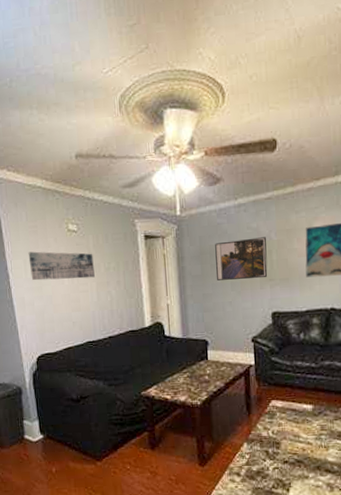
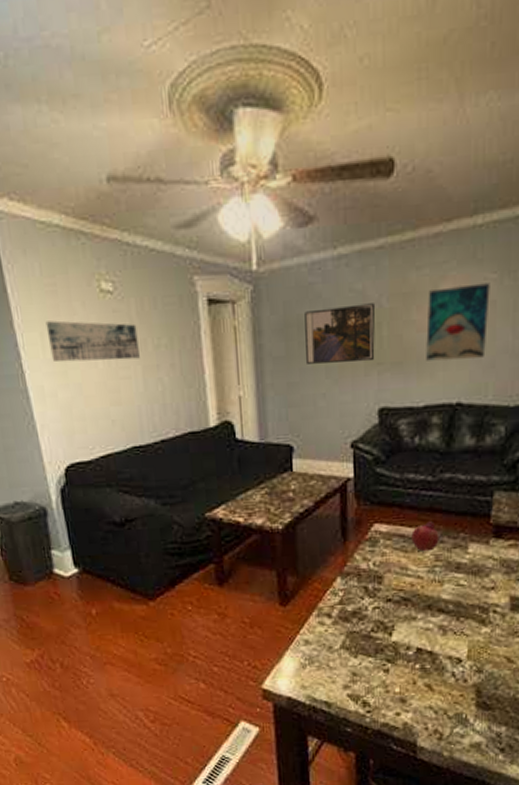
fruit: none [301,399,323,423] -> present [411,521,439,552]

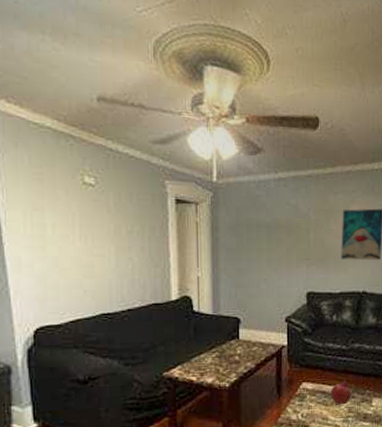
wall art: present [45,320,140,363] -> none [29,203,114,241]
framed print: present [304,303,376,364] -> none [252,214,305,257]

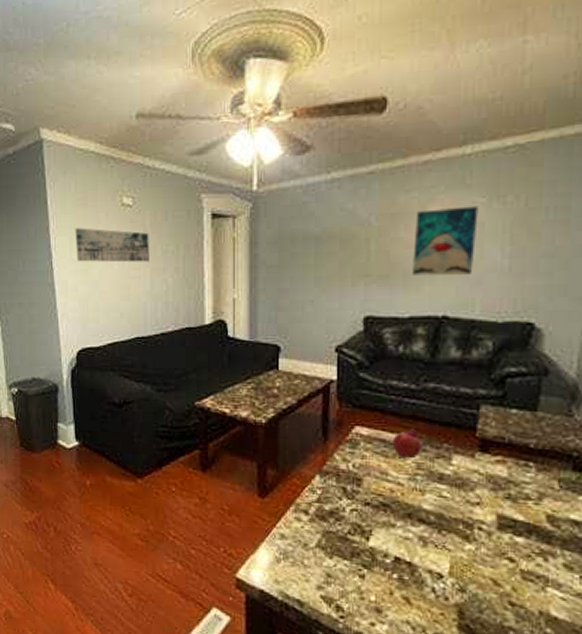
wall art: none [29,203,114,241] -> present [75,228,149,263]

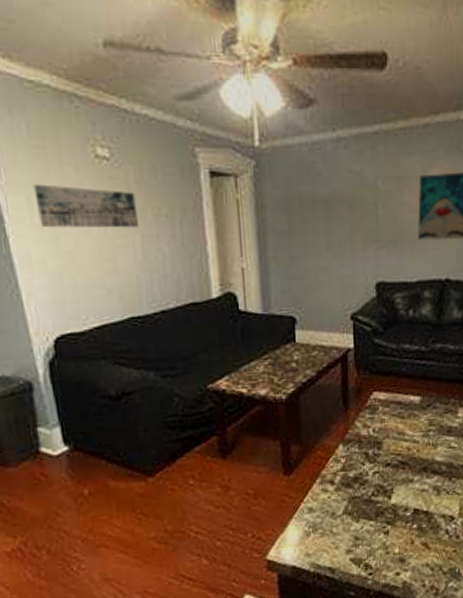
fruit: present [392,429,422,459] -> none [407,389,432,417]

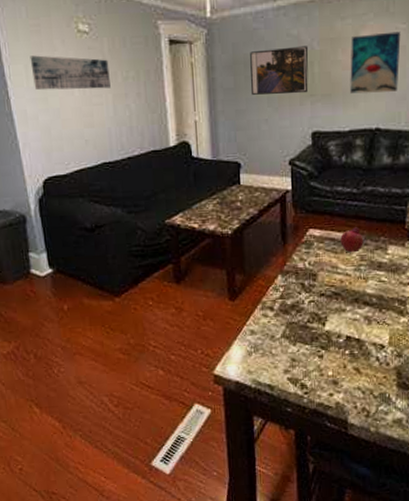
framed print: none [306,184,372,239] -> present [250,46,309,95]
fruit: none [407,389,432,417] -> present [340,227,364,253]

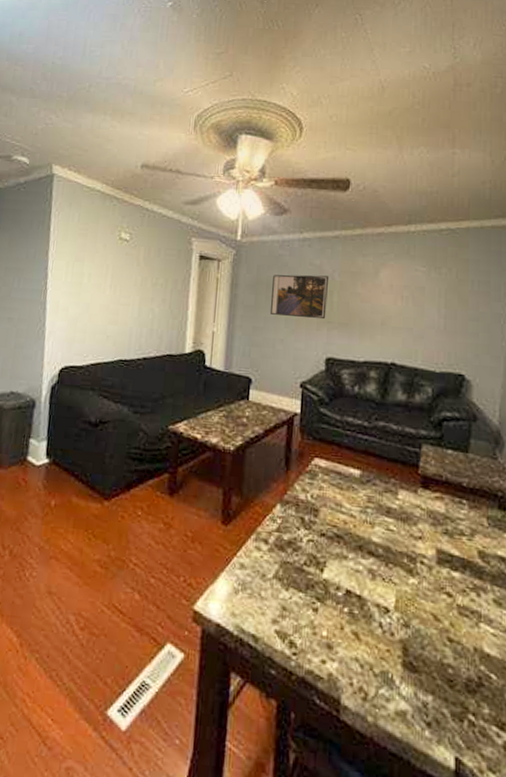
wall art: present [30,55,111,91] -> none [71,254,142,292]
fruit: present [340,227,364,253] -> none [347,463,372,492]
wall art: present [350,31,401,94] -> none [367,272,420,330]

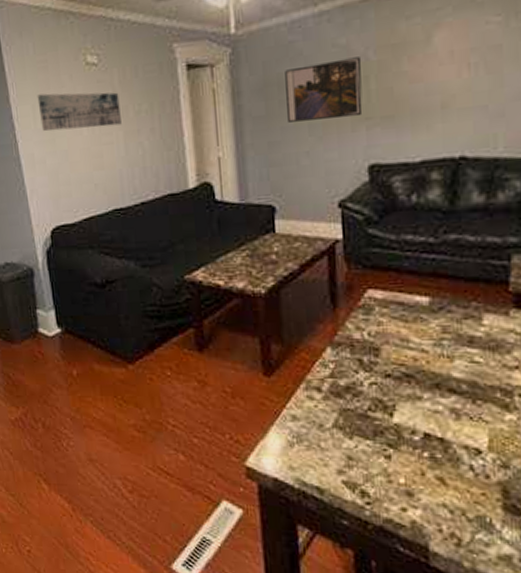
wall art: none [71,254,142,292] -> present [37,92,122,132]

